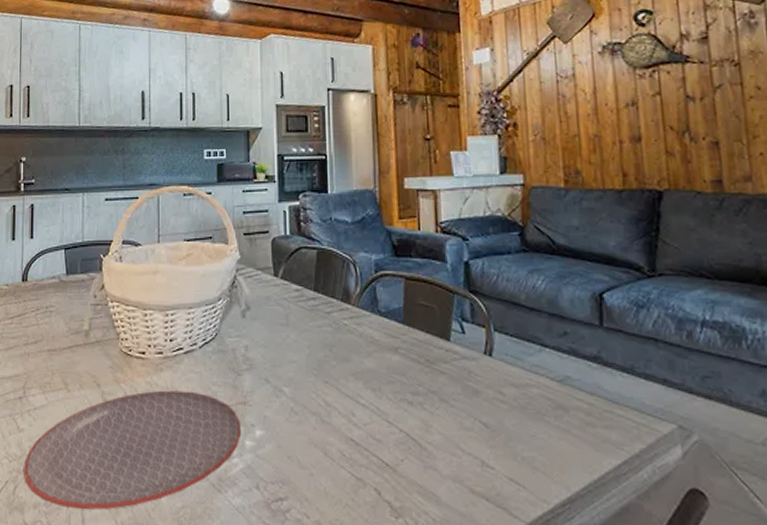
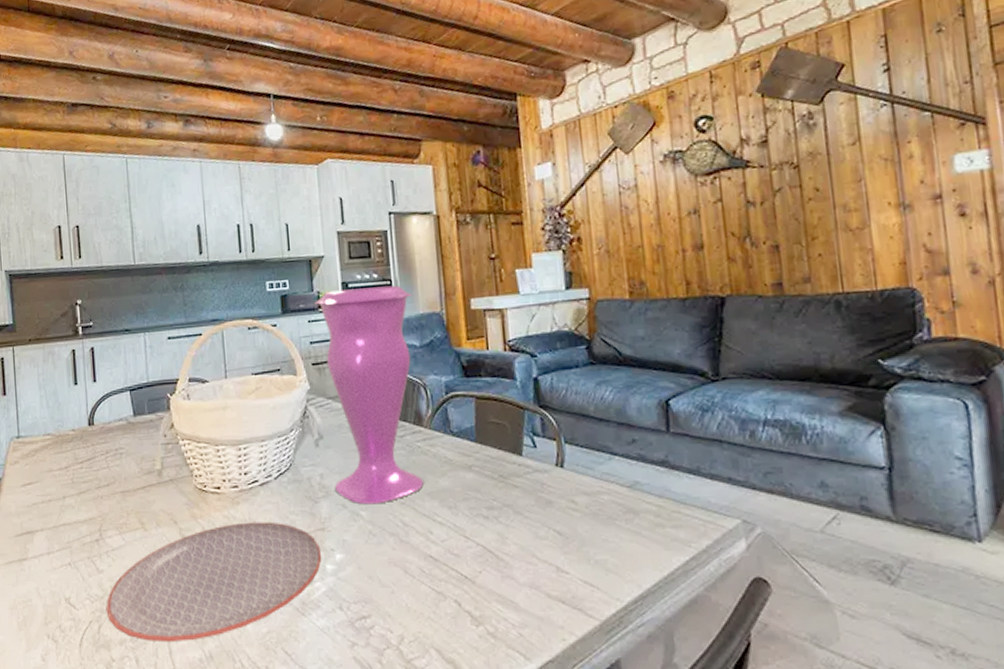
vase: none [250,160,348,381] -> present [314,285,424,505]

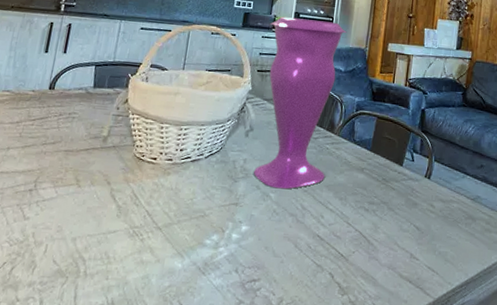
plate: present [106,522,322,643] -> none [22,190,231,288]

